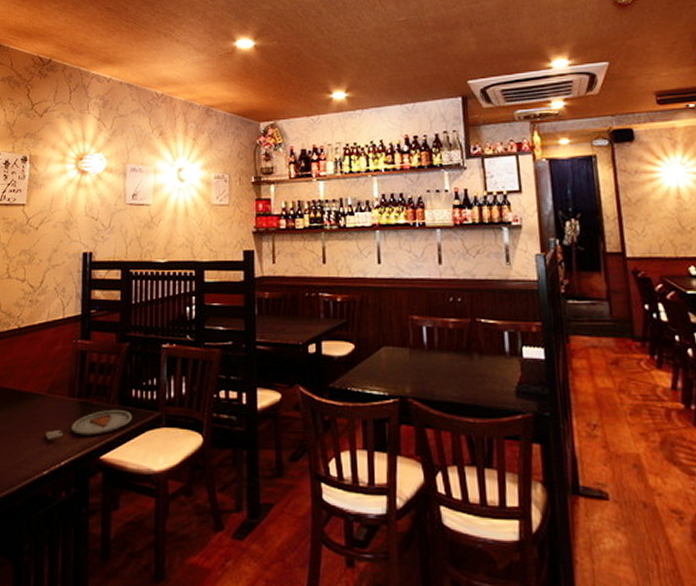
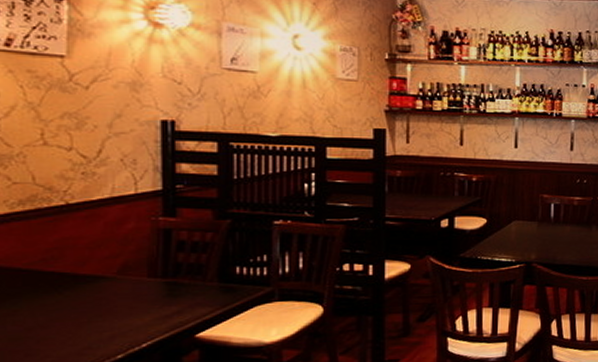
dinner plate: present [46,410,132,439] -> none [118,288,237,323]

